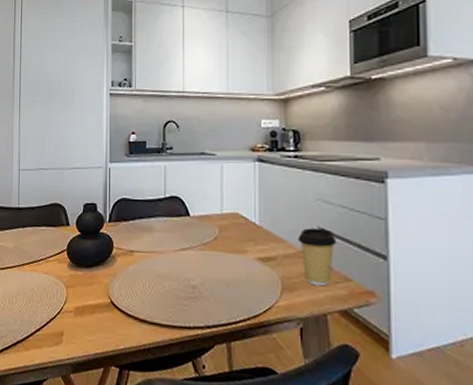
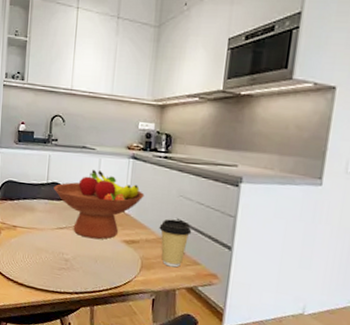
fruit bowl: none [172,178,276,259] -> present [54,170,145,240]

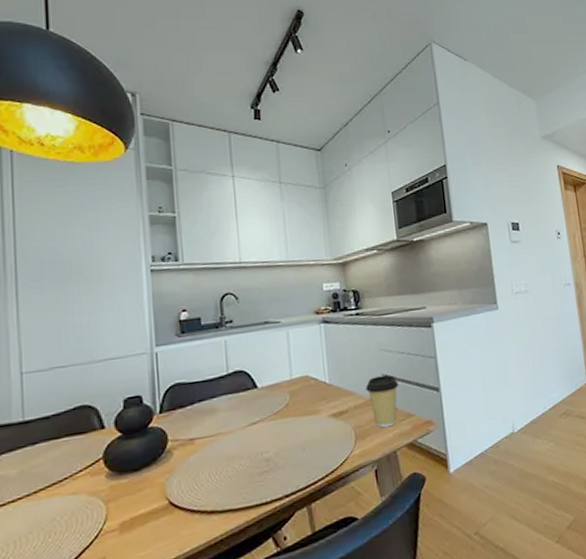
fruit bowl: present [54,170,145,240] -> none [237,344,344,426]

